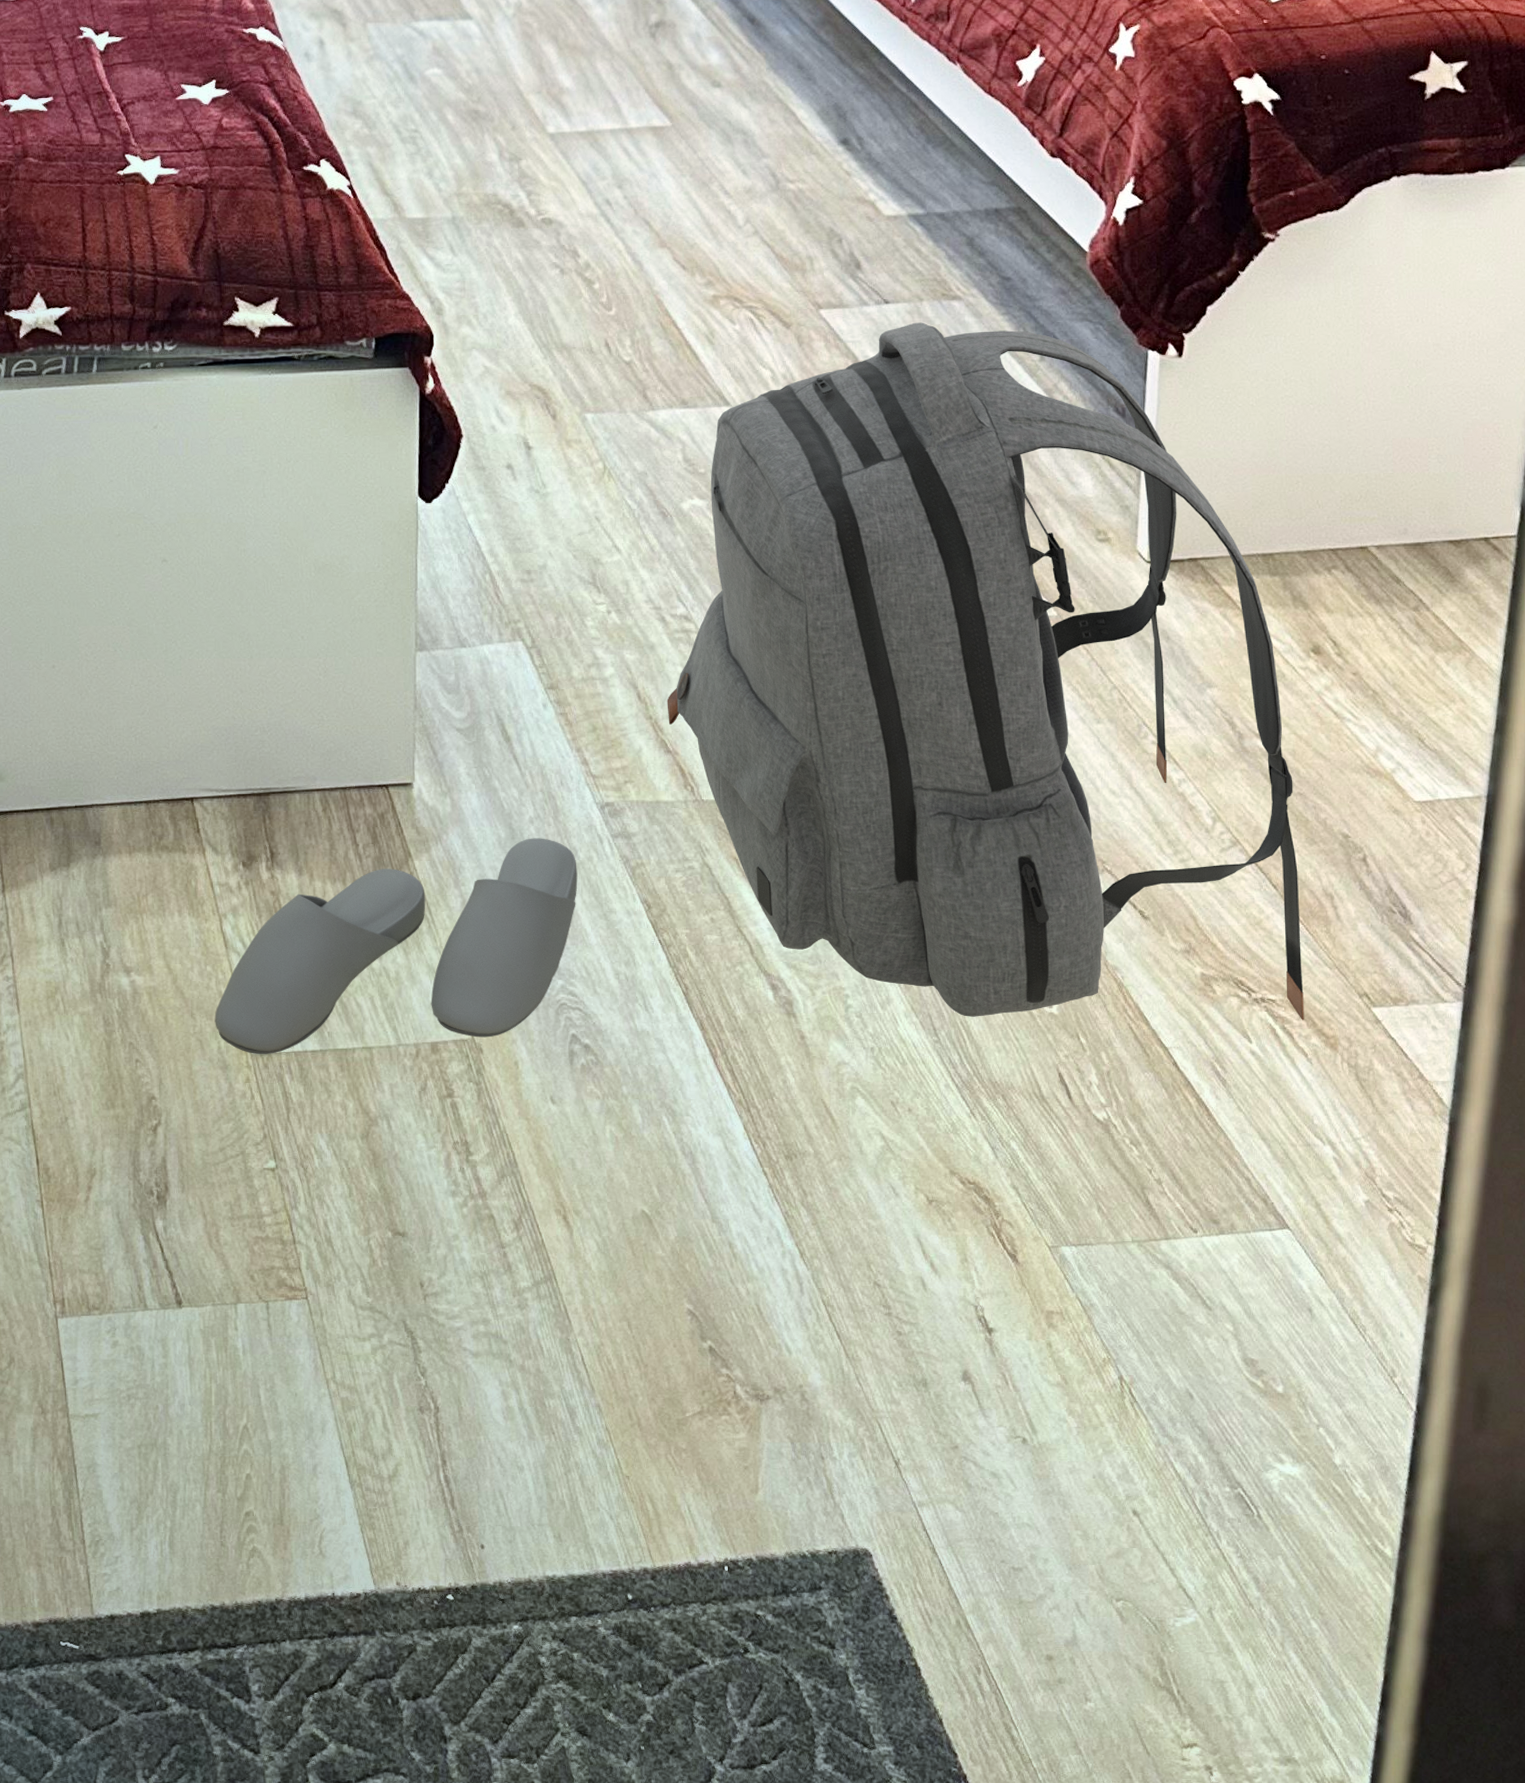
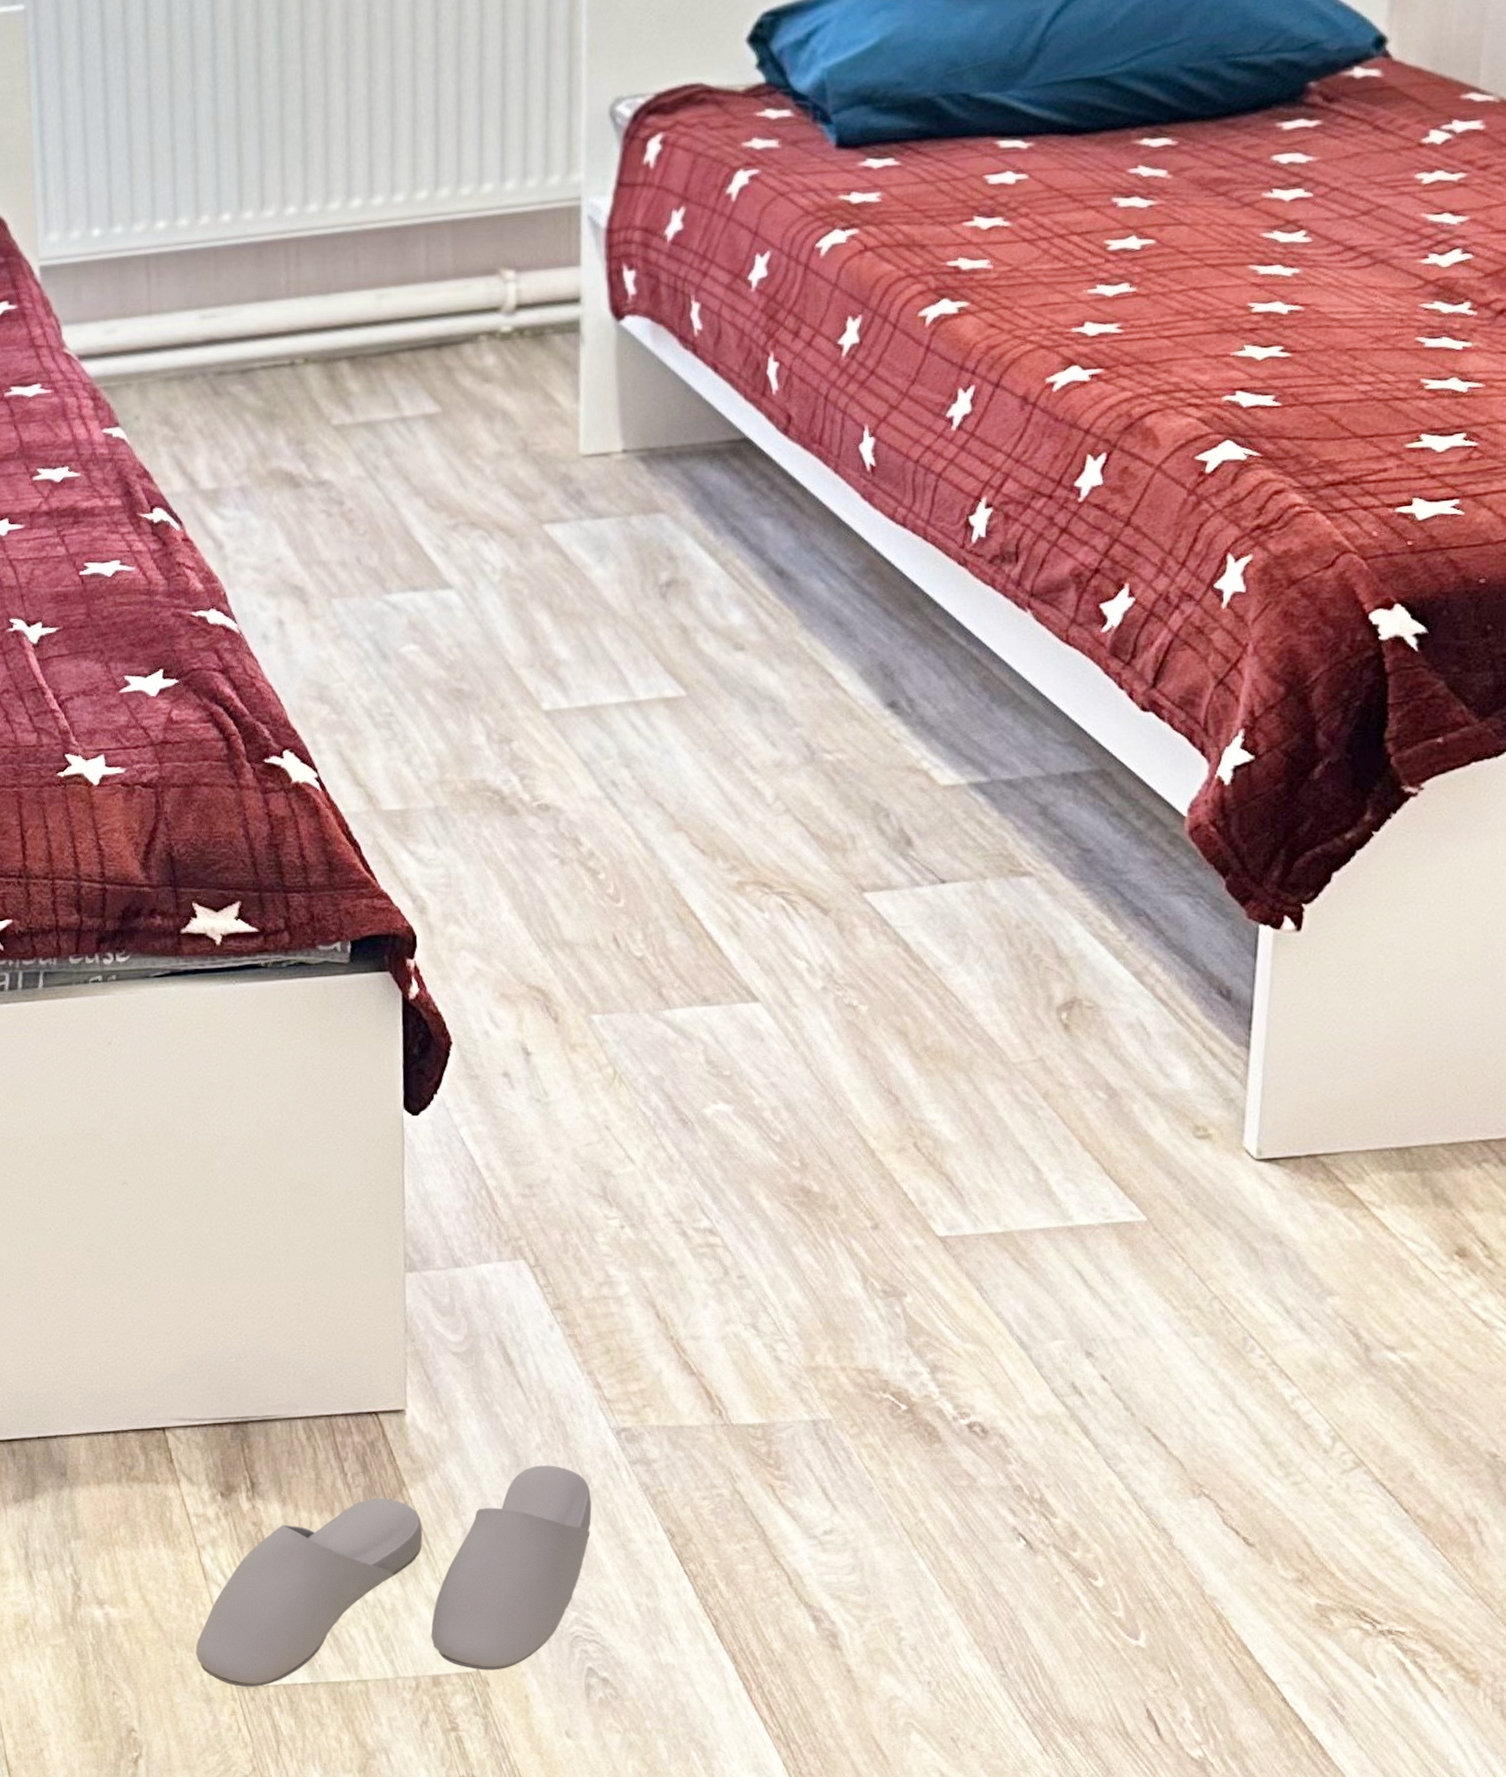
backpack: present [667,322,1304,1020] -> none [690,902,1440,1654]

